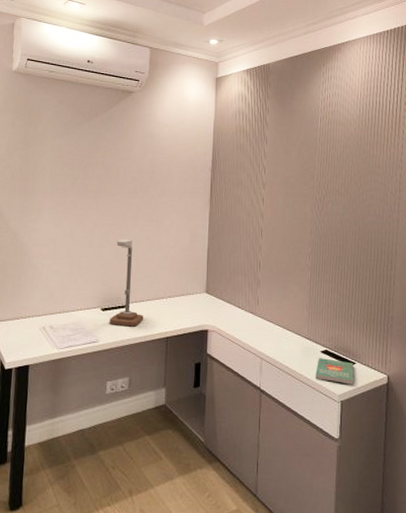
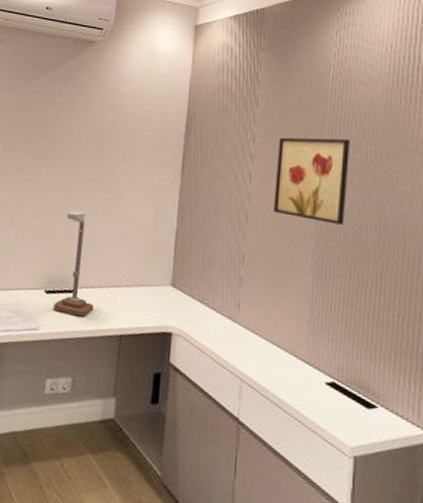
wall art: none [281,167,335,233] -> present [273,137,351,225]
book: present [315,358,355,385] -> none [317,391,375,437]

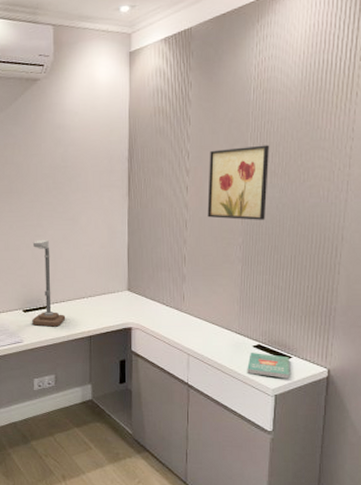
book: none [317,391,375,437] -> present [247,353,290,379]

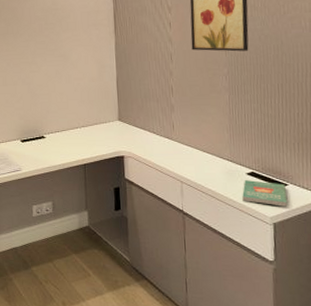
desk lamp: present [32,239,66,327] -> none [28,75,61,156]

